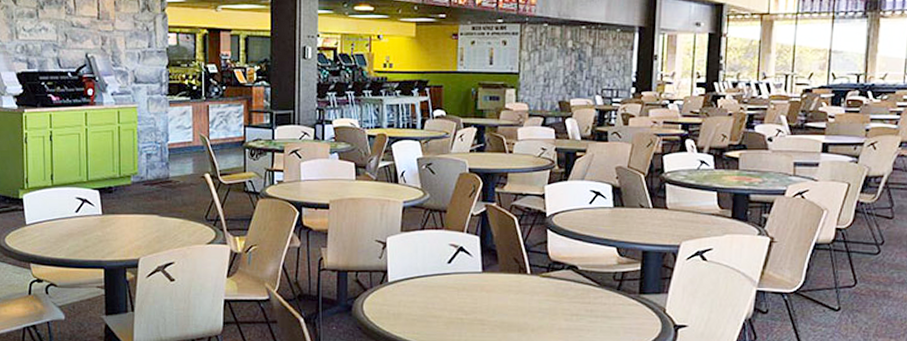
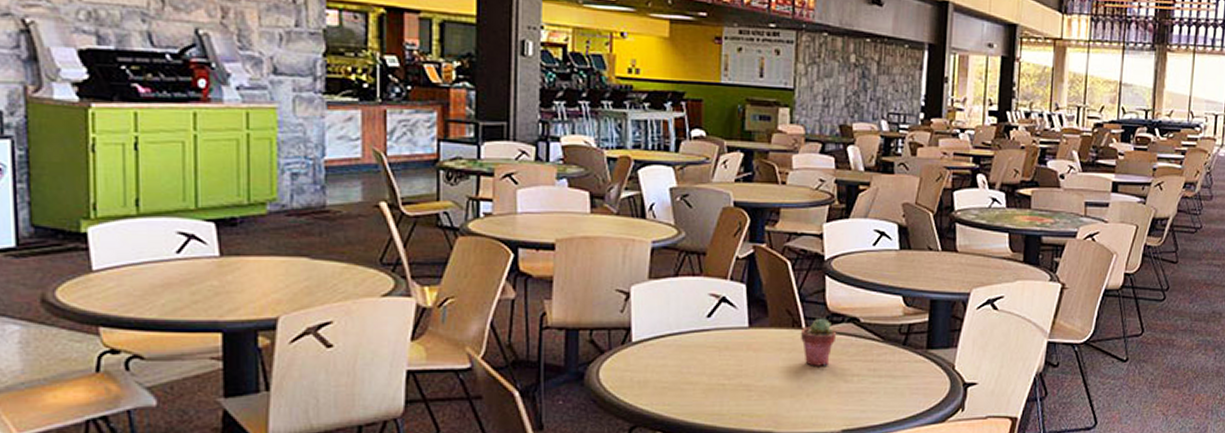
potted succulent: none [526,265,558,306] -> present [801,318,837,366]

